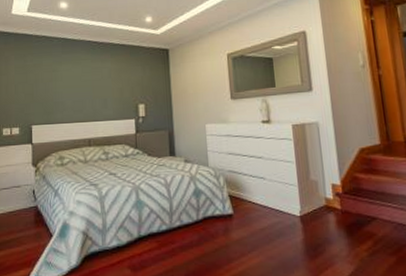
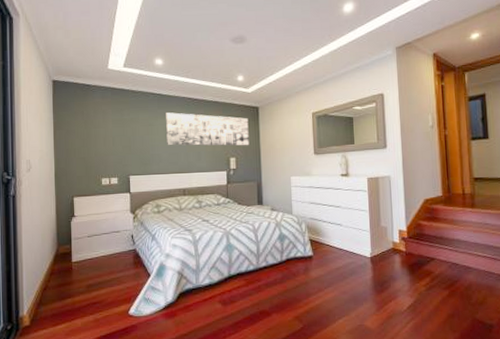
wall art: none [70,57,159,93] -> present [166,112,249,146]

